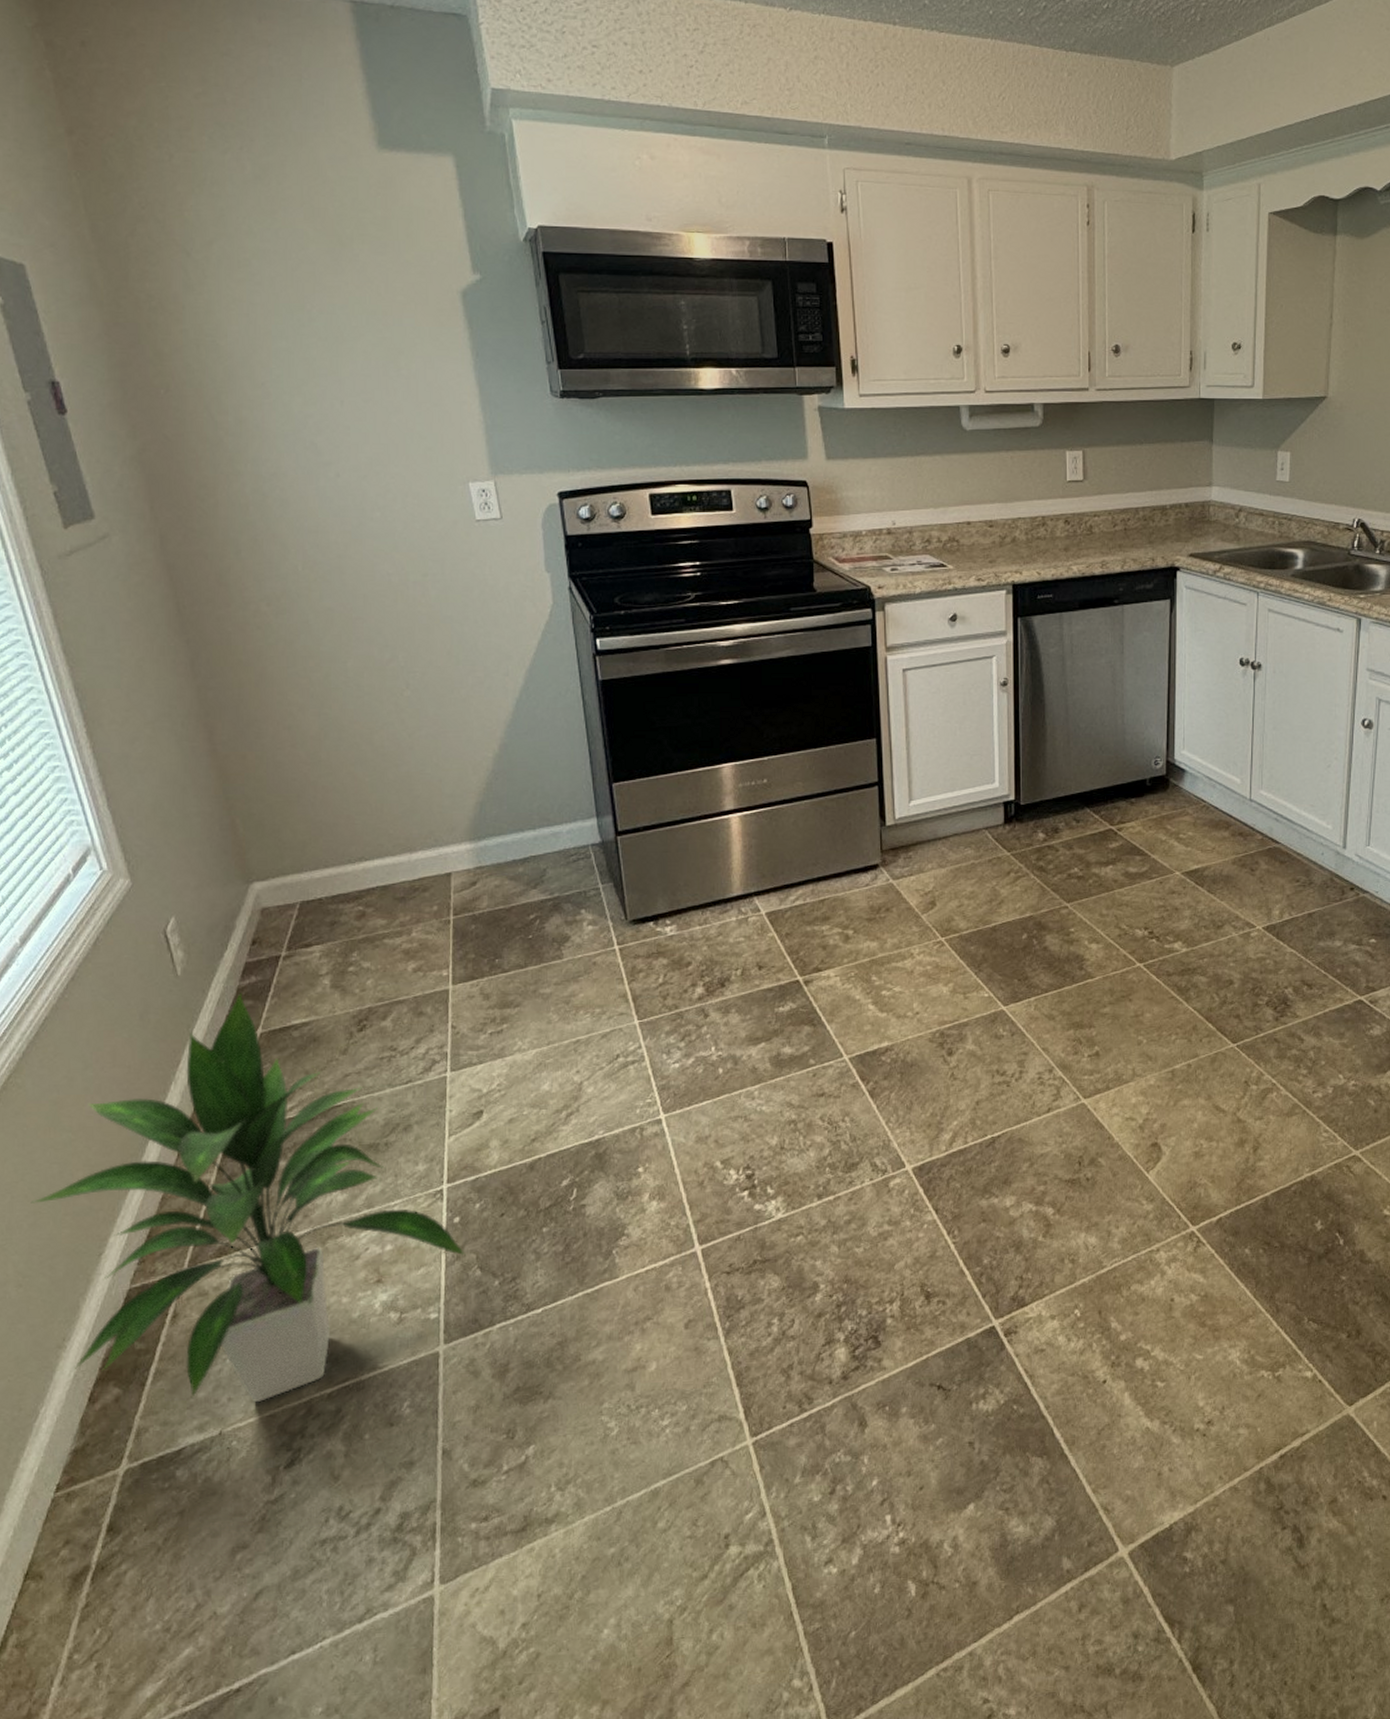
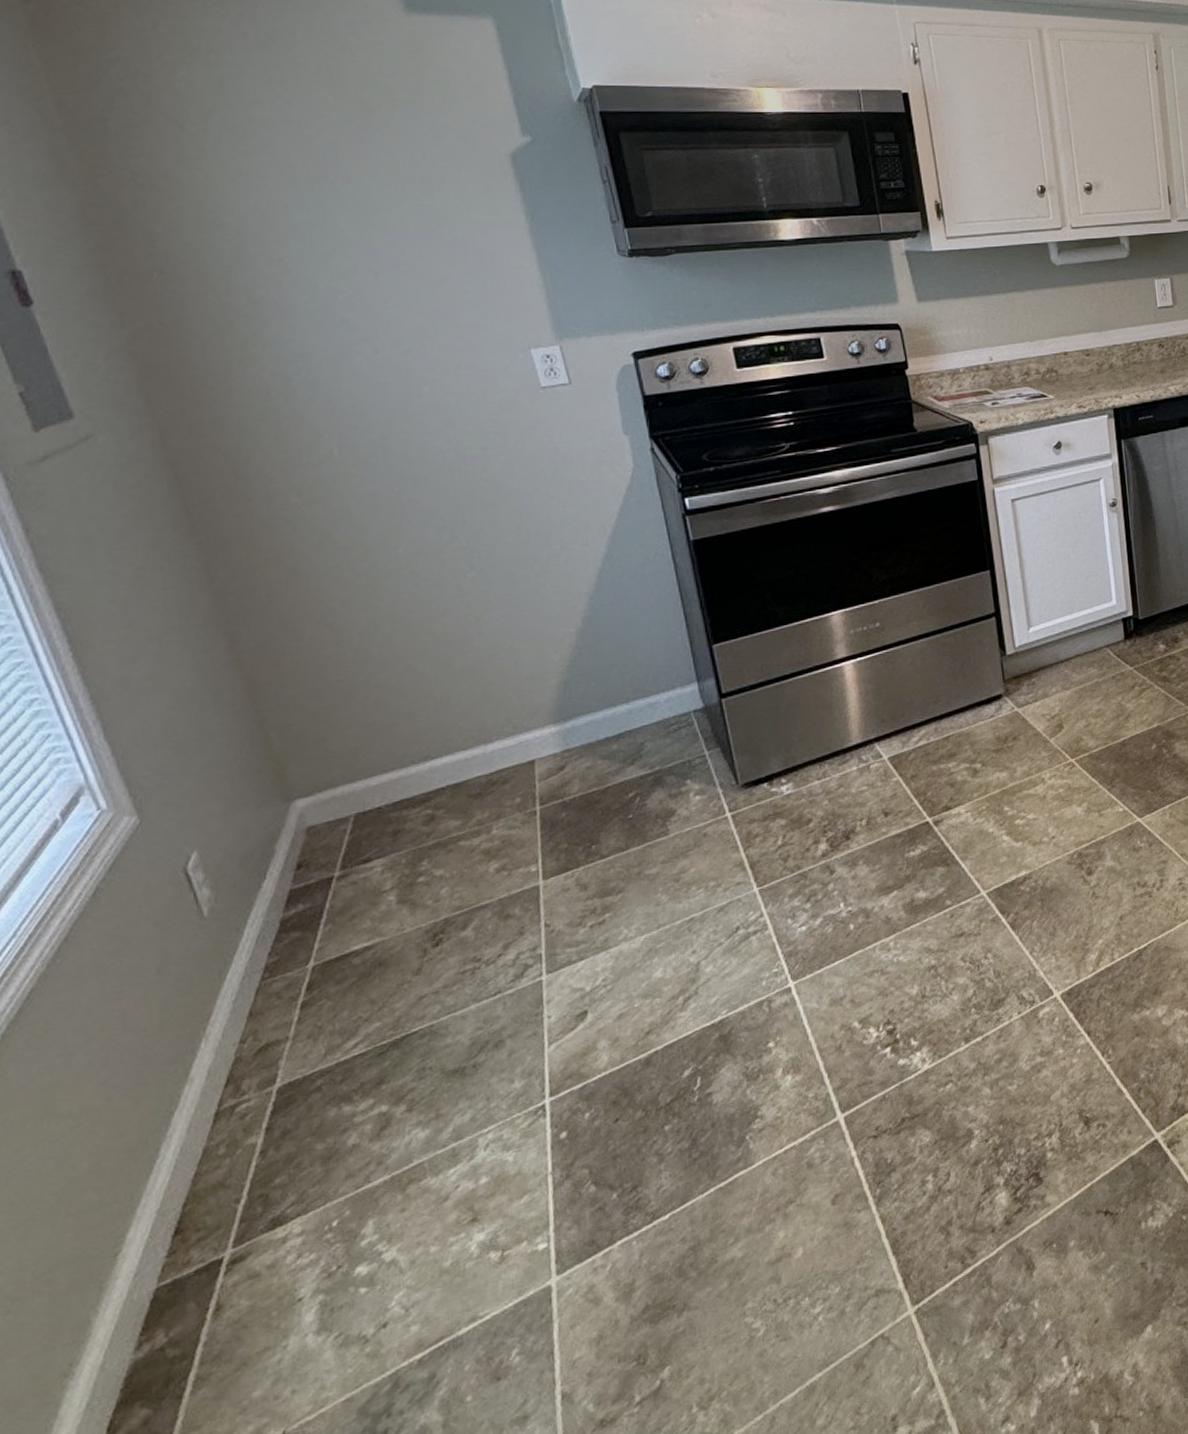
indoor plant: present [30,993,466,1403] -> none [19,925,577,1402]

